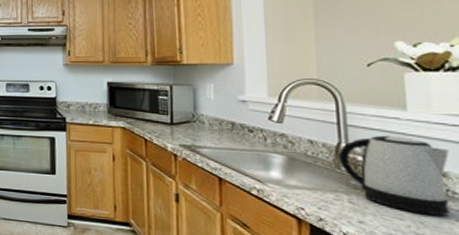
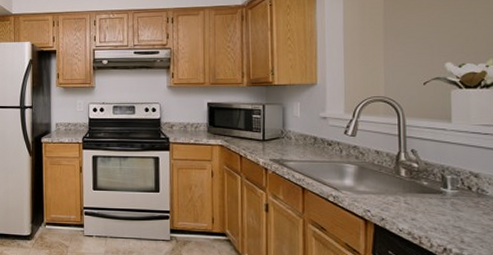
kettle: present [339,135,450,216] -> none [399,144,481,210]

